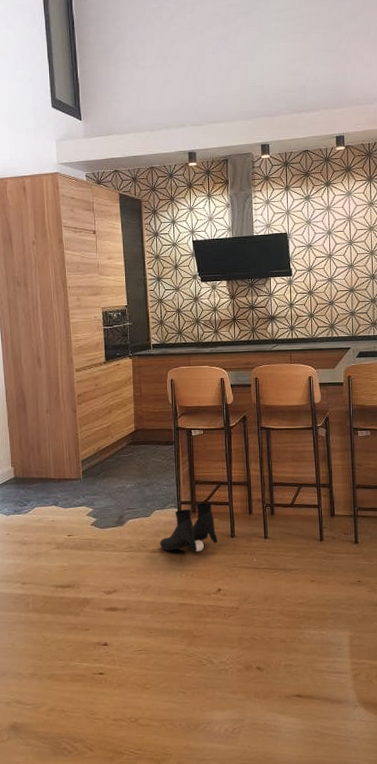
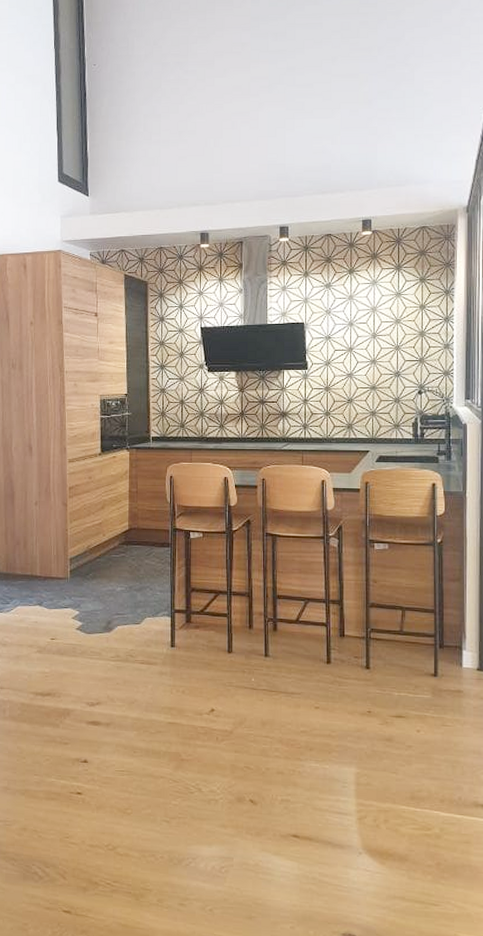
boots: present [160,502,217,552] -> none [150,612,213,667]

